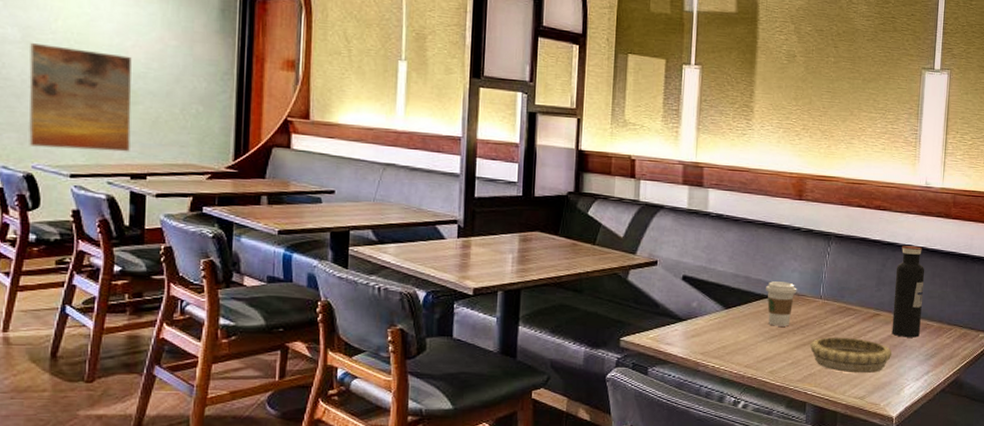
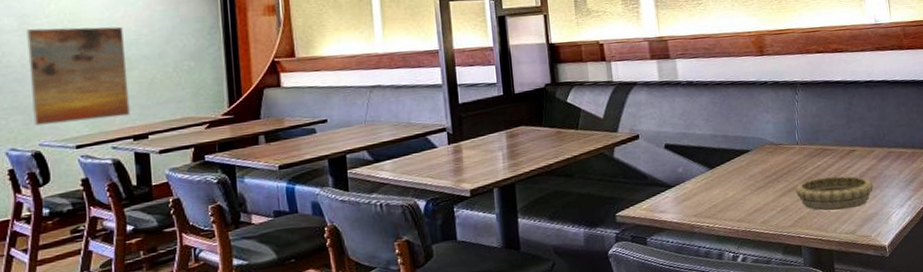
coffee cup: present [766,281,797,327] -> none [744,134,774,178]
water bottle: present [891,246,925,338] -> none [862,80,896,168]

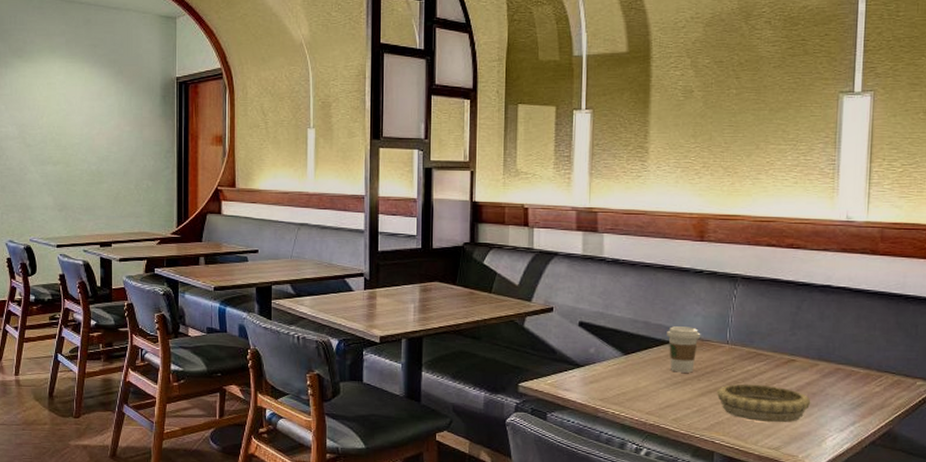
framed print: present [27,26,130,126] -> none [25,137,99,224]
coffee cup: none [744,134,774,178] -> present [667,326,701,373]

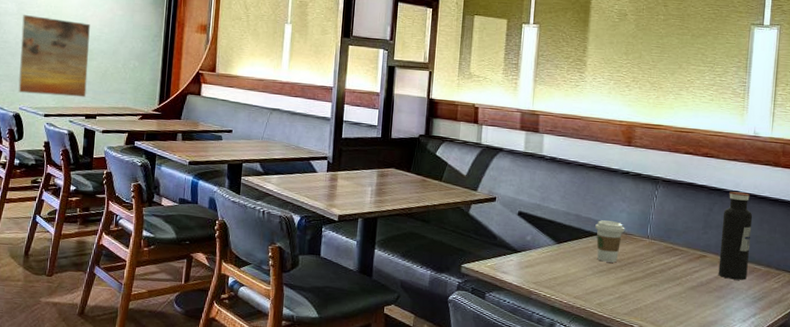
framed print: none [25,137,99,224] -> present [18,14,90,98]
decorative bowl: present [716,384,811,423] -> none [636,275,719,312]
water bottle: none [810,286,848,385] -> present [718,191,753,280]

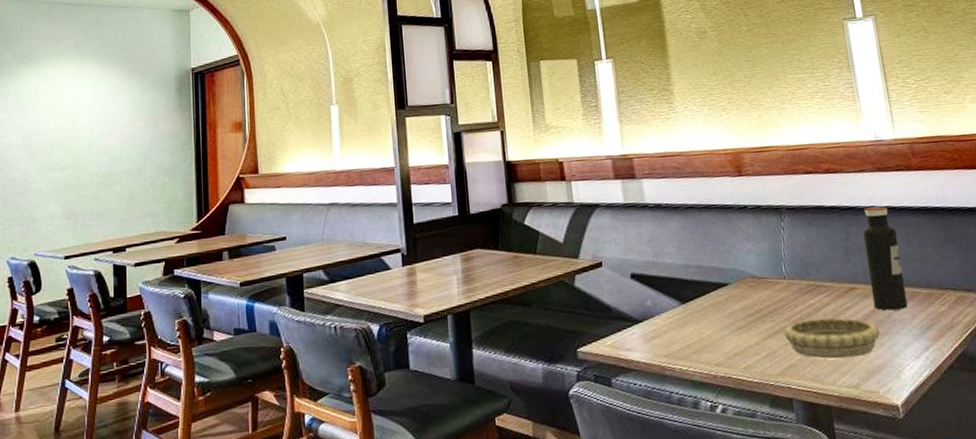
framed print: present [18,14,90,98] -> none [30,143,111,236]
coffee cup: present [595,220,625,263] -> none [721,265,757,316]
decorative bowl: none [636,275,719,312] -> present [782,318,881,359]

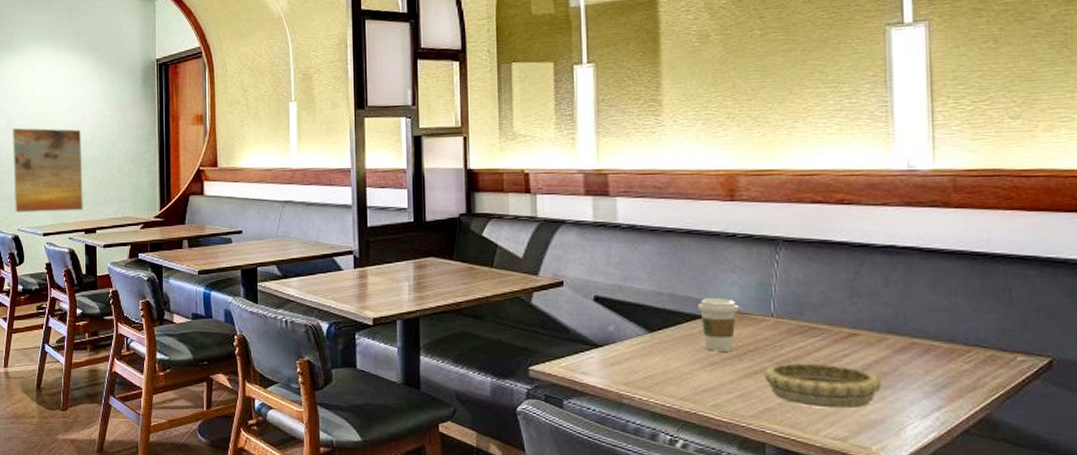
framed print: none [30,143,111,236] -> present [12,127,83,213]
coffee cup: none [721,265,757,316] -> present [698,298,739,351]
water bottle: present [862,206,908,311] -> none [875,246,921,363]

